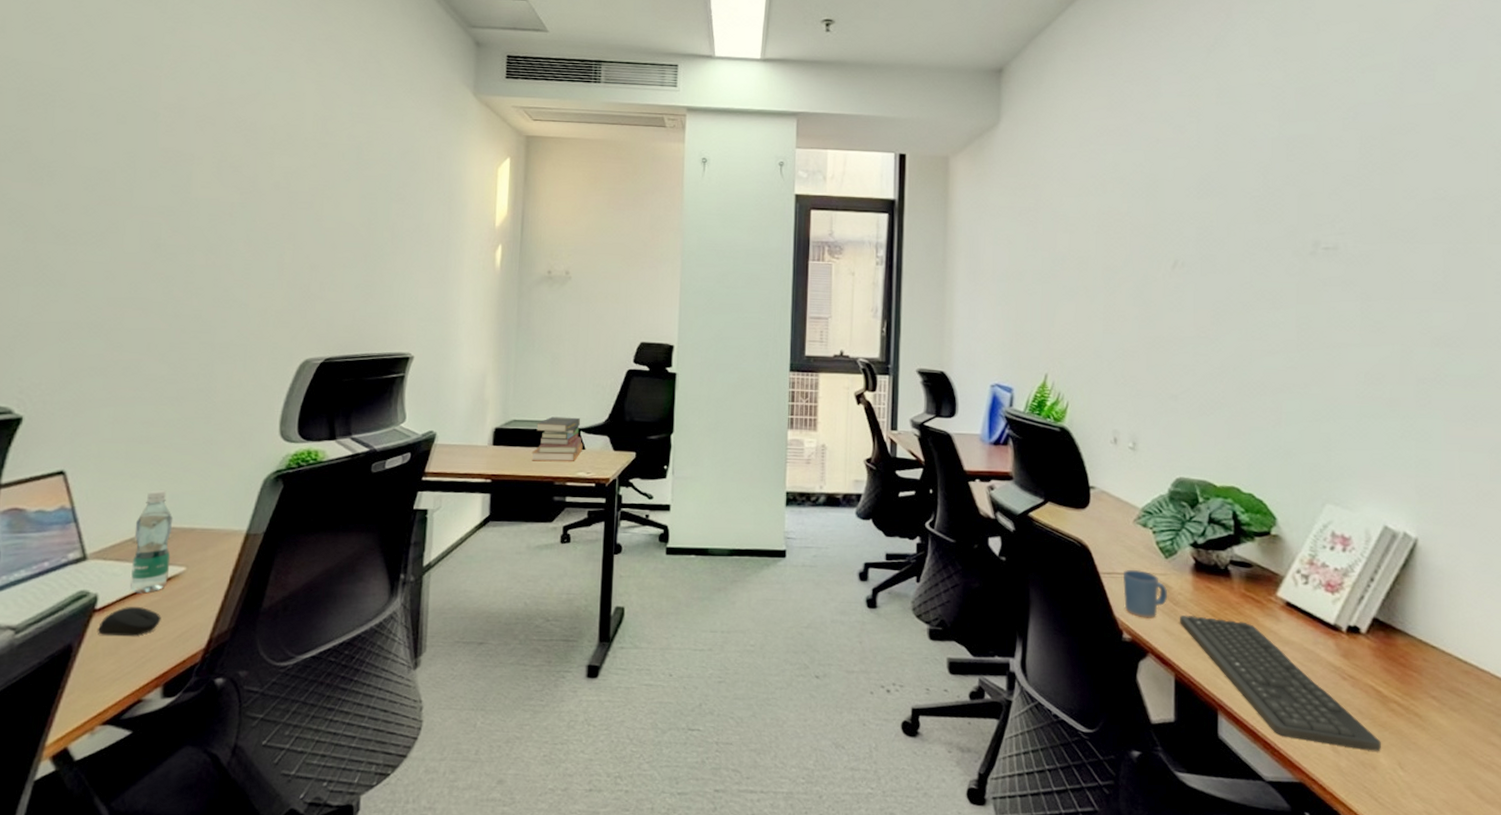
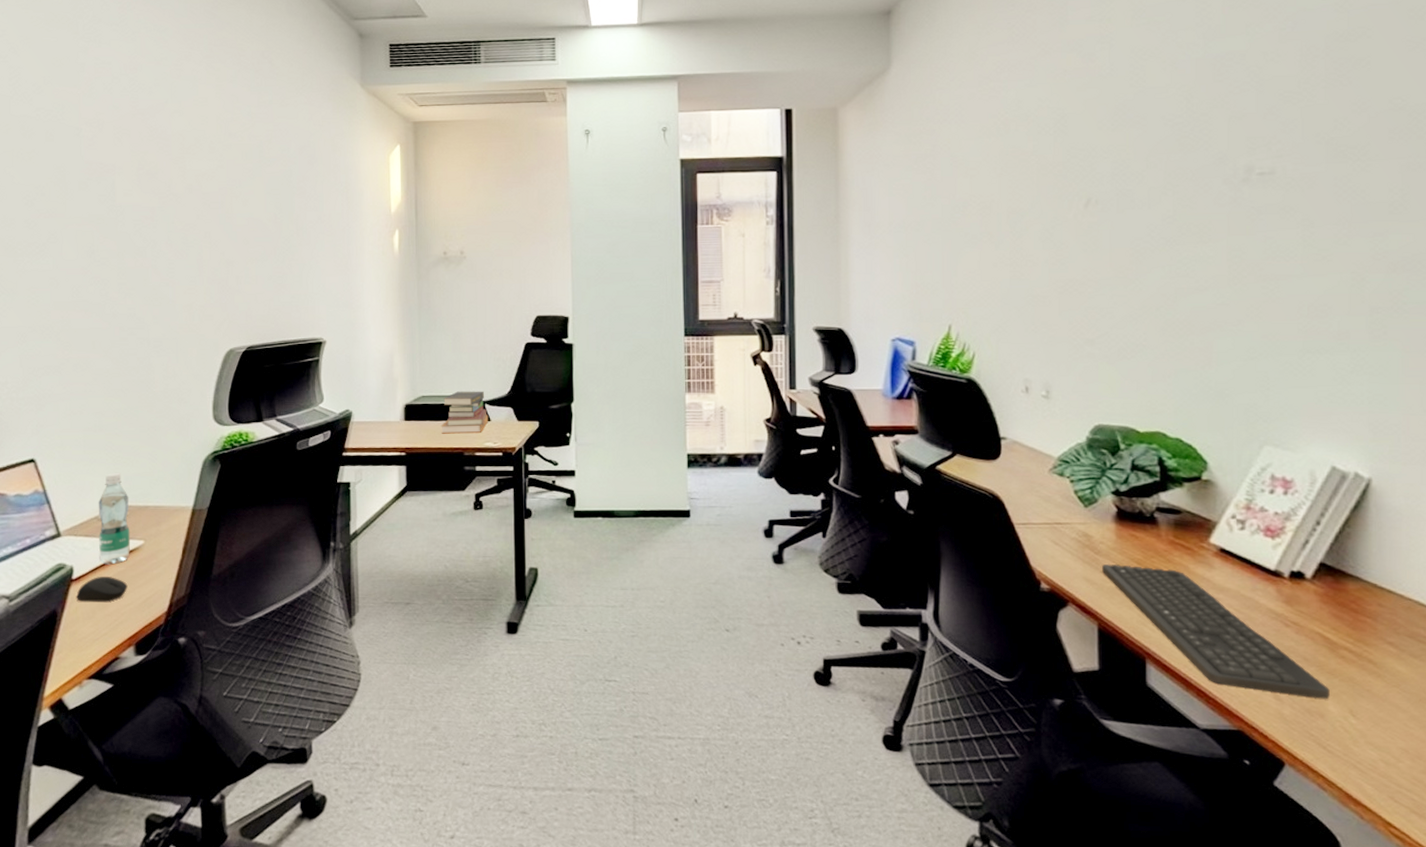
mug: present [1123,570,1168,617] -> none [1039,520,1089,567]

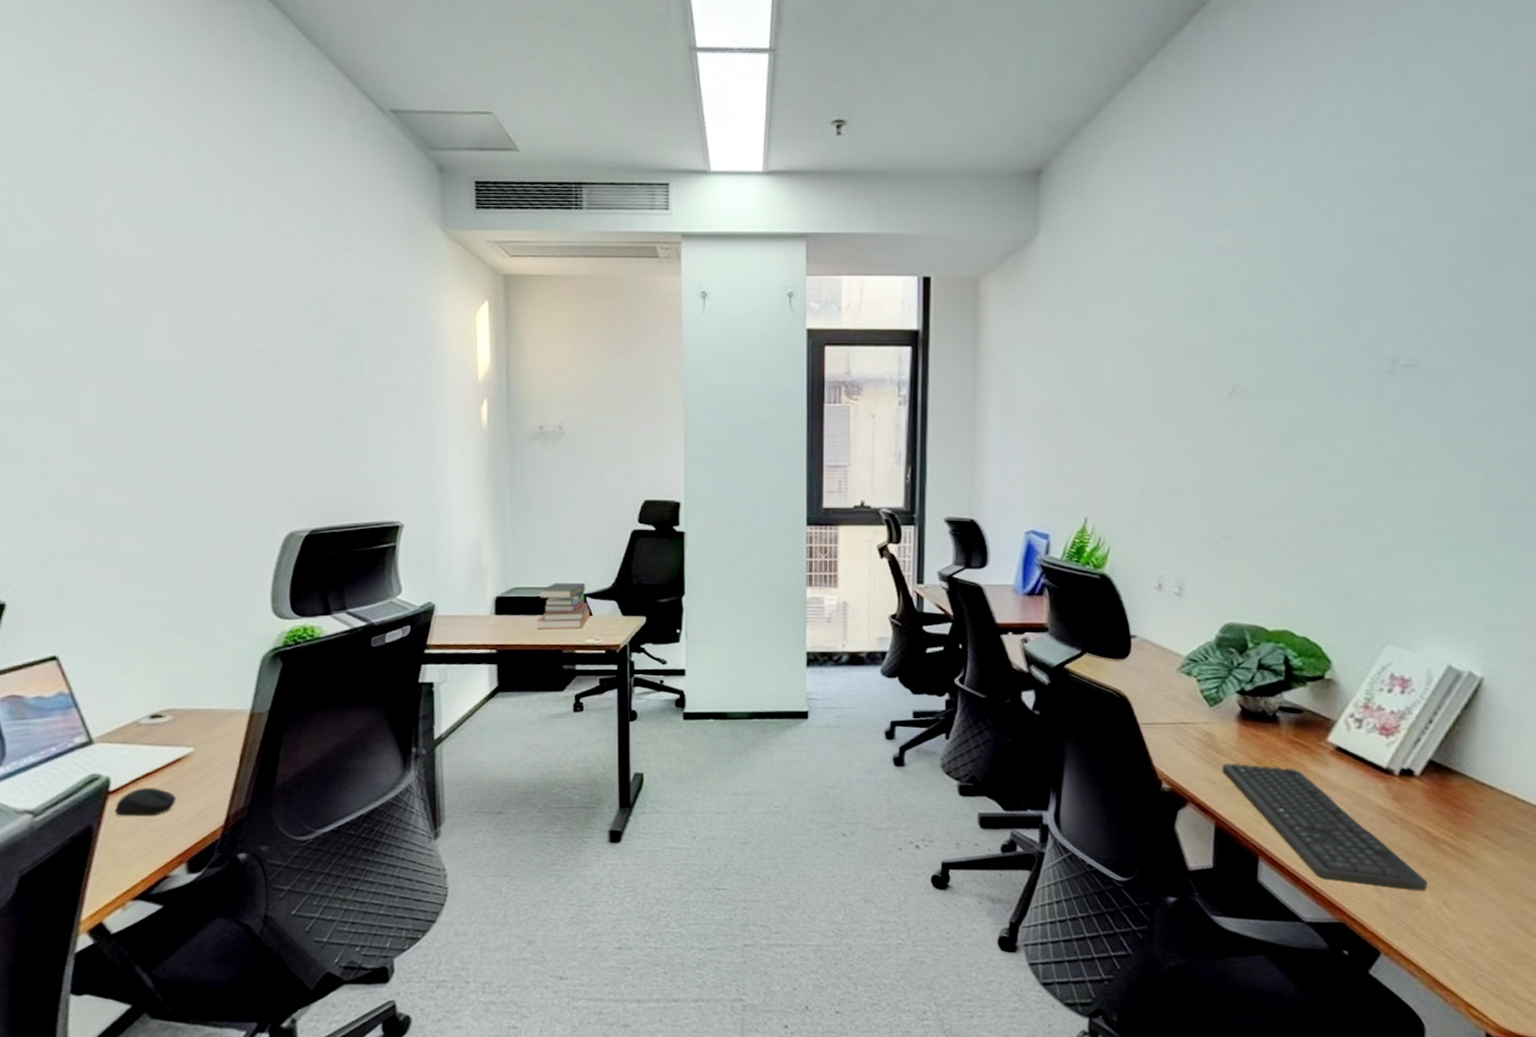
bottle: present [98,472,131,565] -> none [136,671,178,775]

